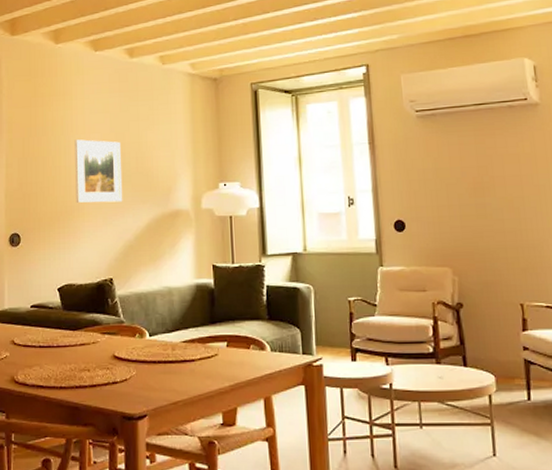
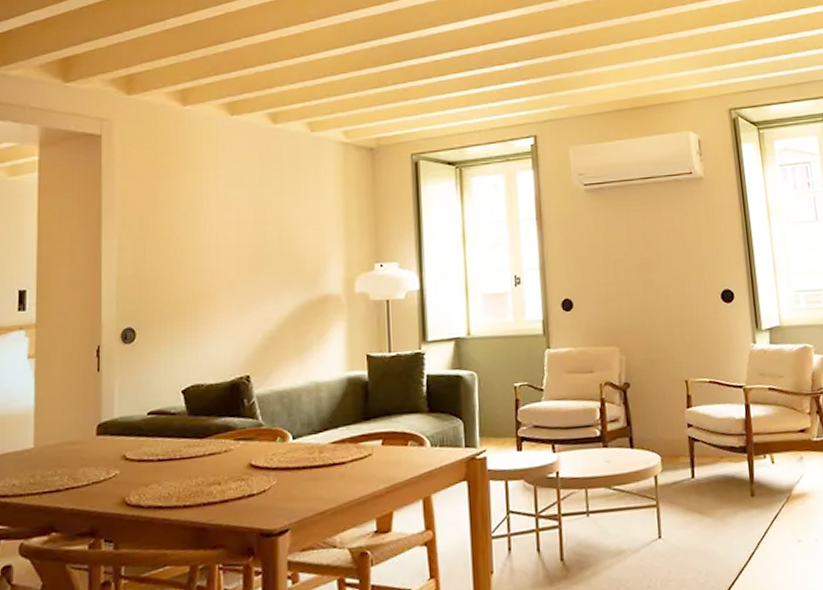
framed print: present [75,139,123,204] -> none [205,216,263,291]

